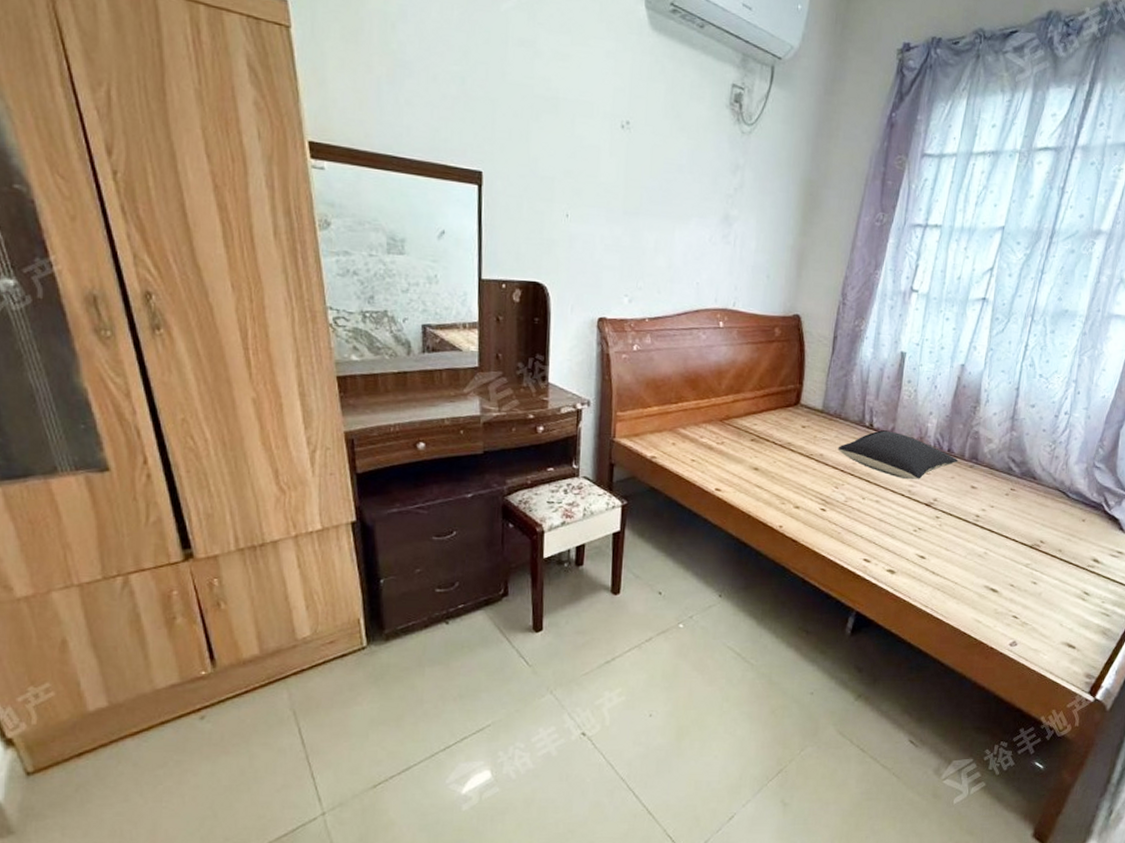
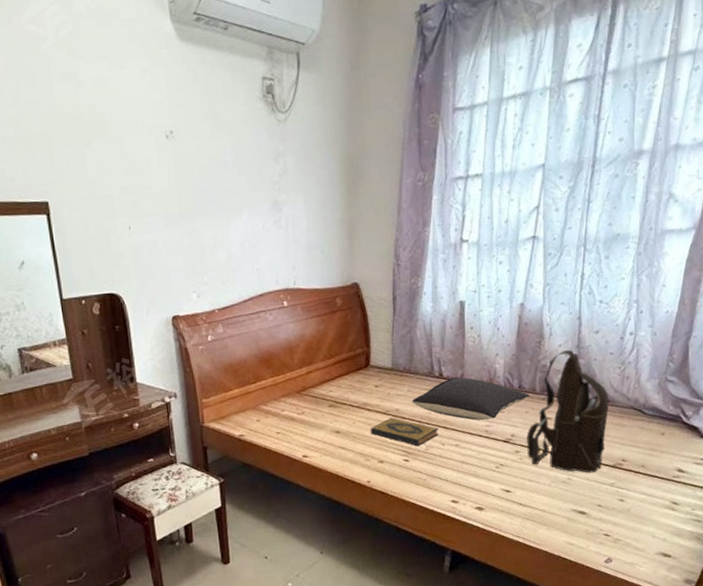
hardback book: none [790,462,861,497] -> present [370,417,439,446]
shoulder bag: none [947,420,1036,550] -> present [527,350,609,473]

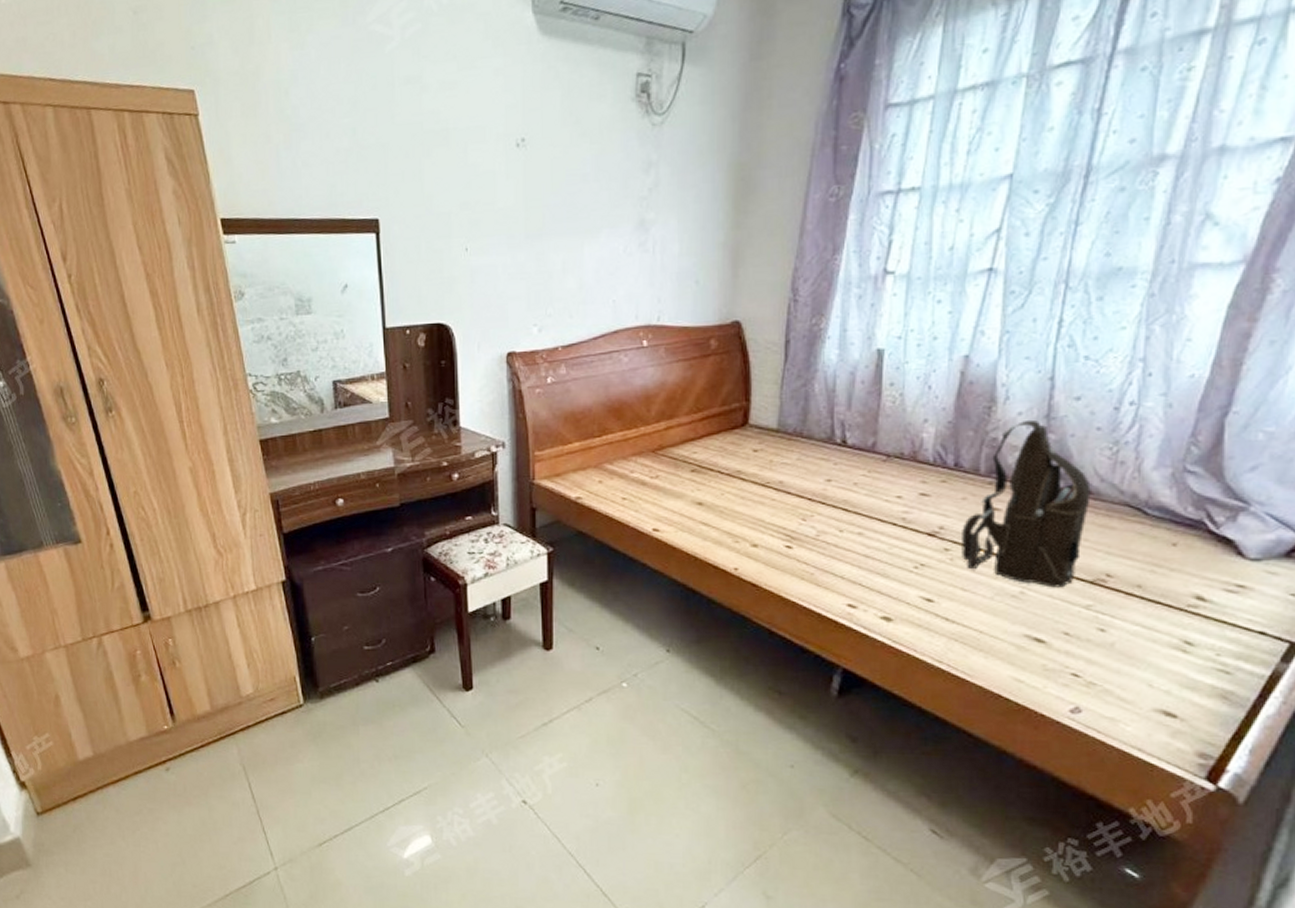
hardback book: present [370,417,439,446] -> none [742,491,836,530]
pillow: present [412,377,530,421] -> none [802,447,971,504]

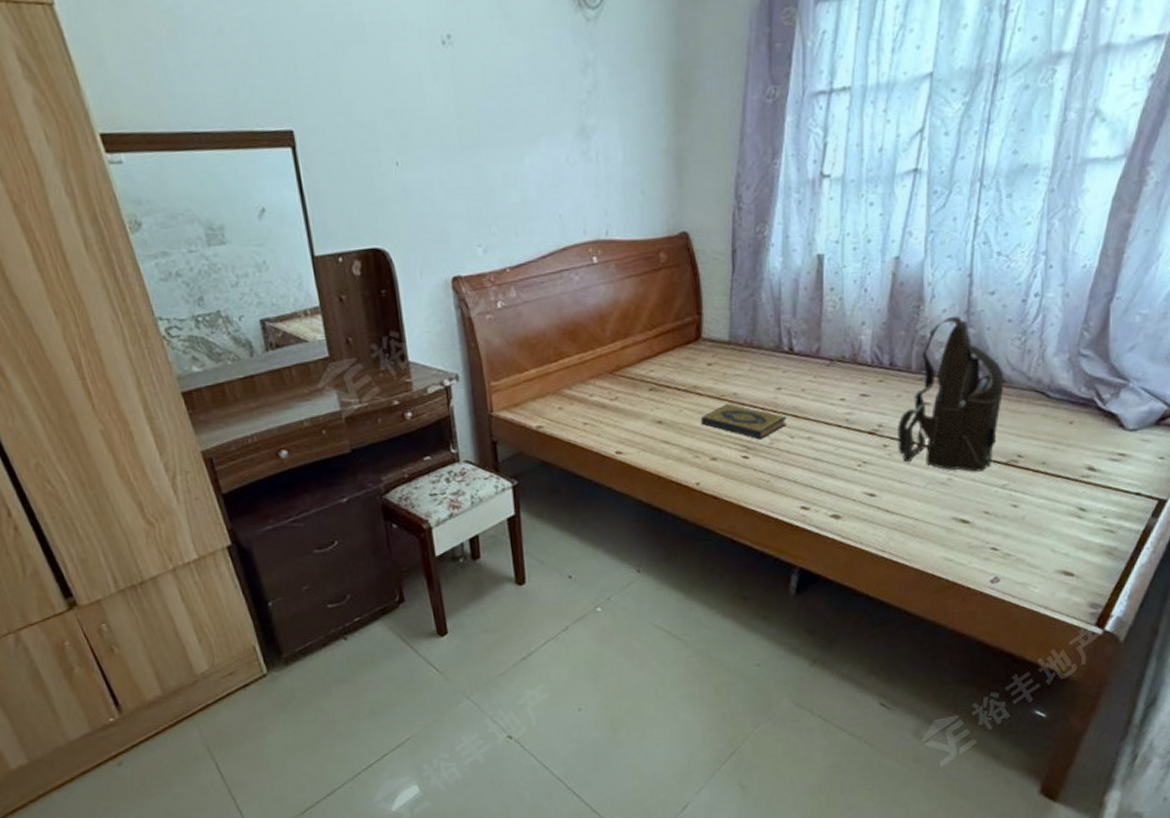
hardback book: none [742,491,836,530] -> present [700,403,787,440]

